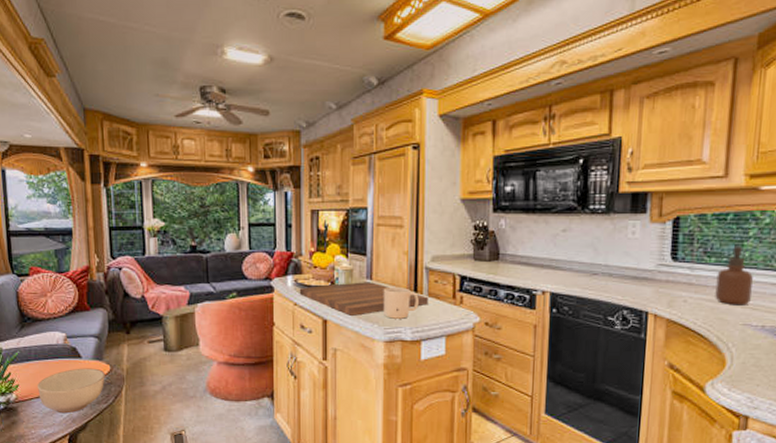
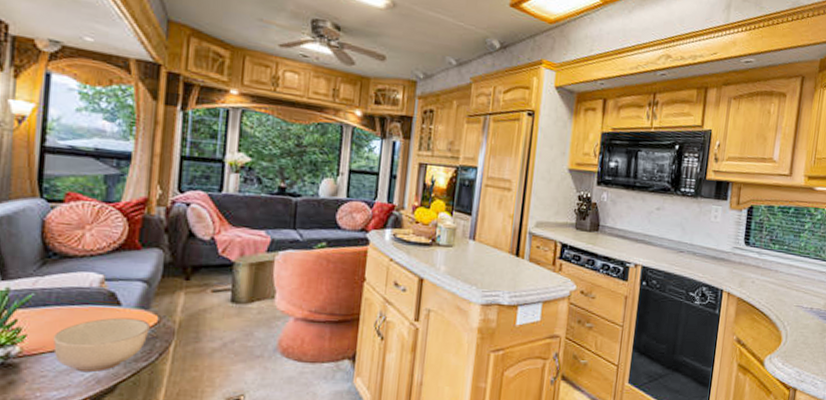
cutting board: present [299,282,429,316] -> none [396,241,529,276]
mug: present [383,287,419,319] -> none [482,249,520,283]
soap dispenser: present [715,246,753,306] -> none [776,236,806,289]

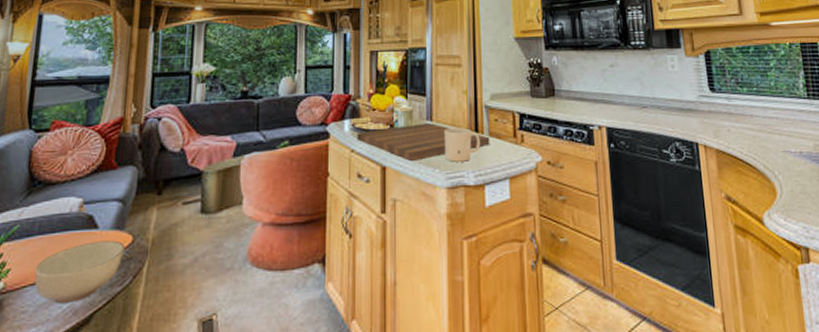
cutting board: none [396,241,529,276] -> present [356,123,490,161]
mug: none [482,249,520,283] -> present [443,128,480,162]

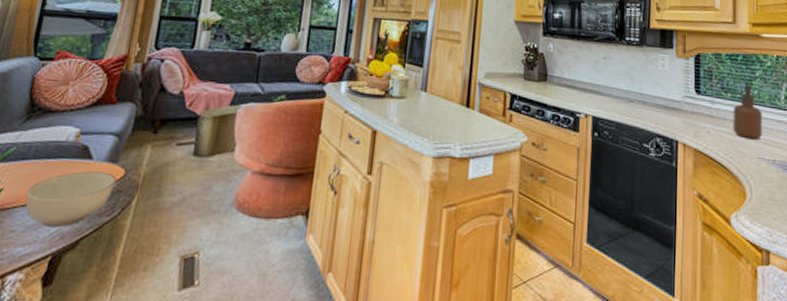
cutting board: present [356,123,490,161] -> none [351,93,480,128]
mug: present [443,128,480,162] -> none [434,100,470,134]
soap dispenser: none [751,76,785,133] -> present [733,84,762,140]

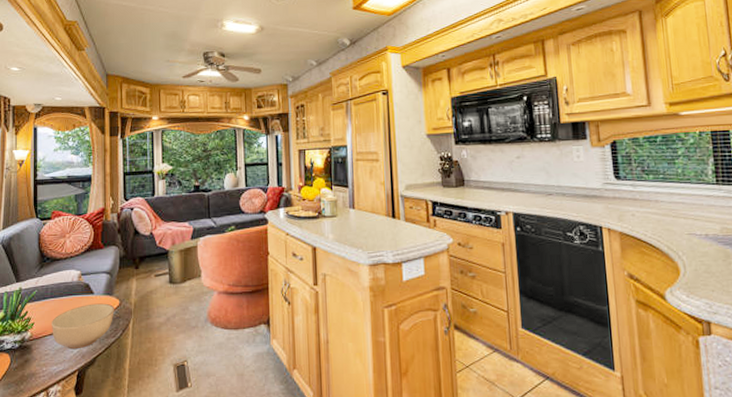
soap dispenser: present [733,84,762,140] -> none [657,163,691,217]

